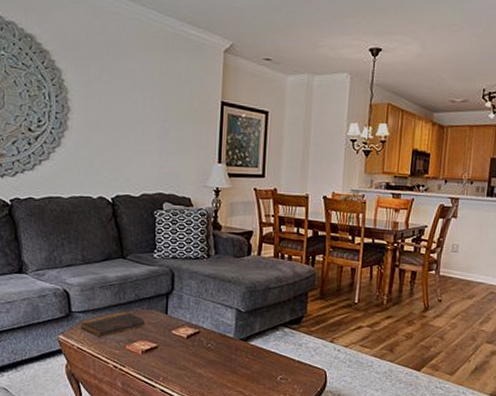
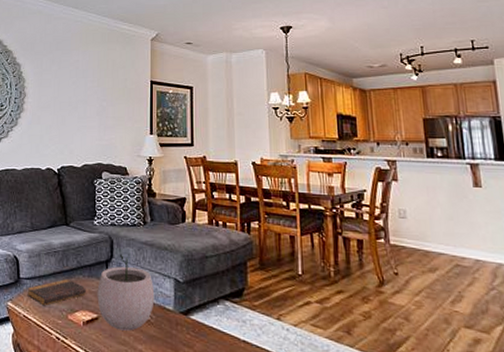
plant pot: none [156,285,216,357] -> present [97,253,155,331]

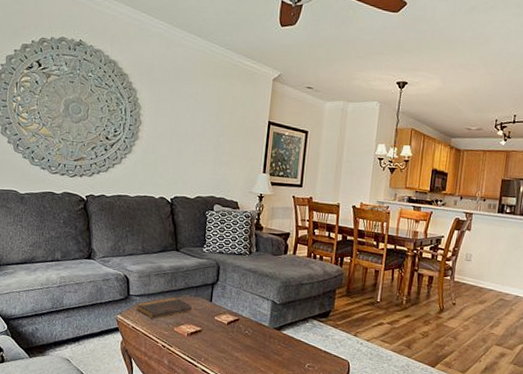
plant pot: present [97,253,155,331] -> none [201,278,254,342]

